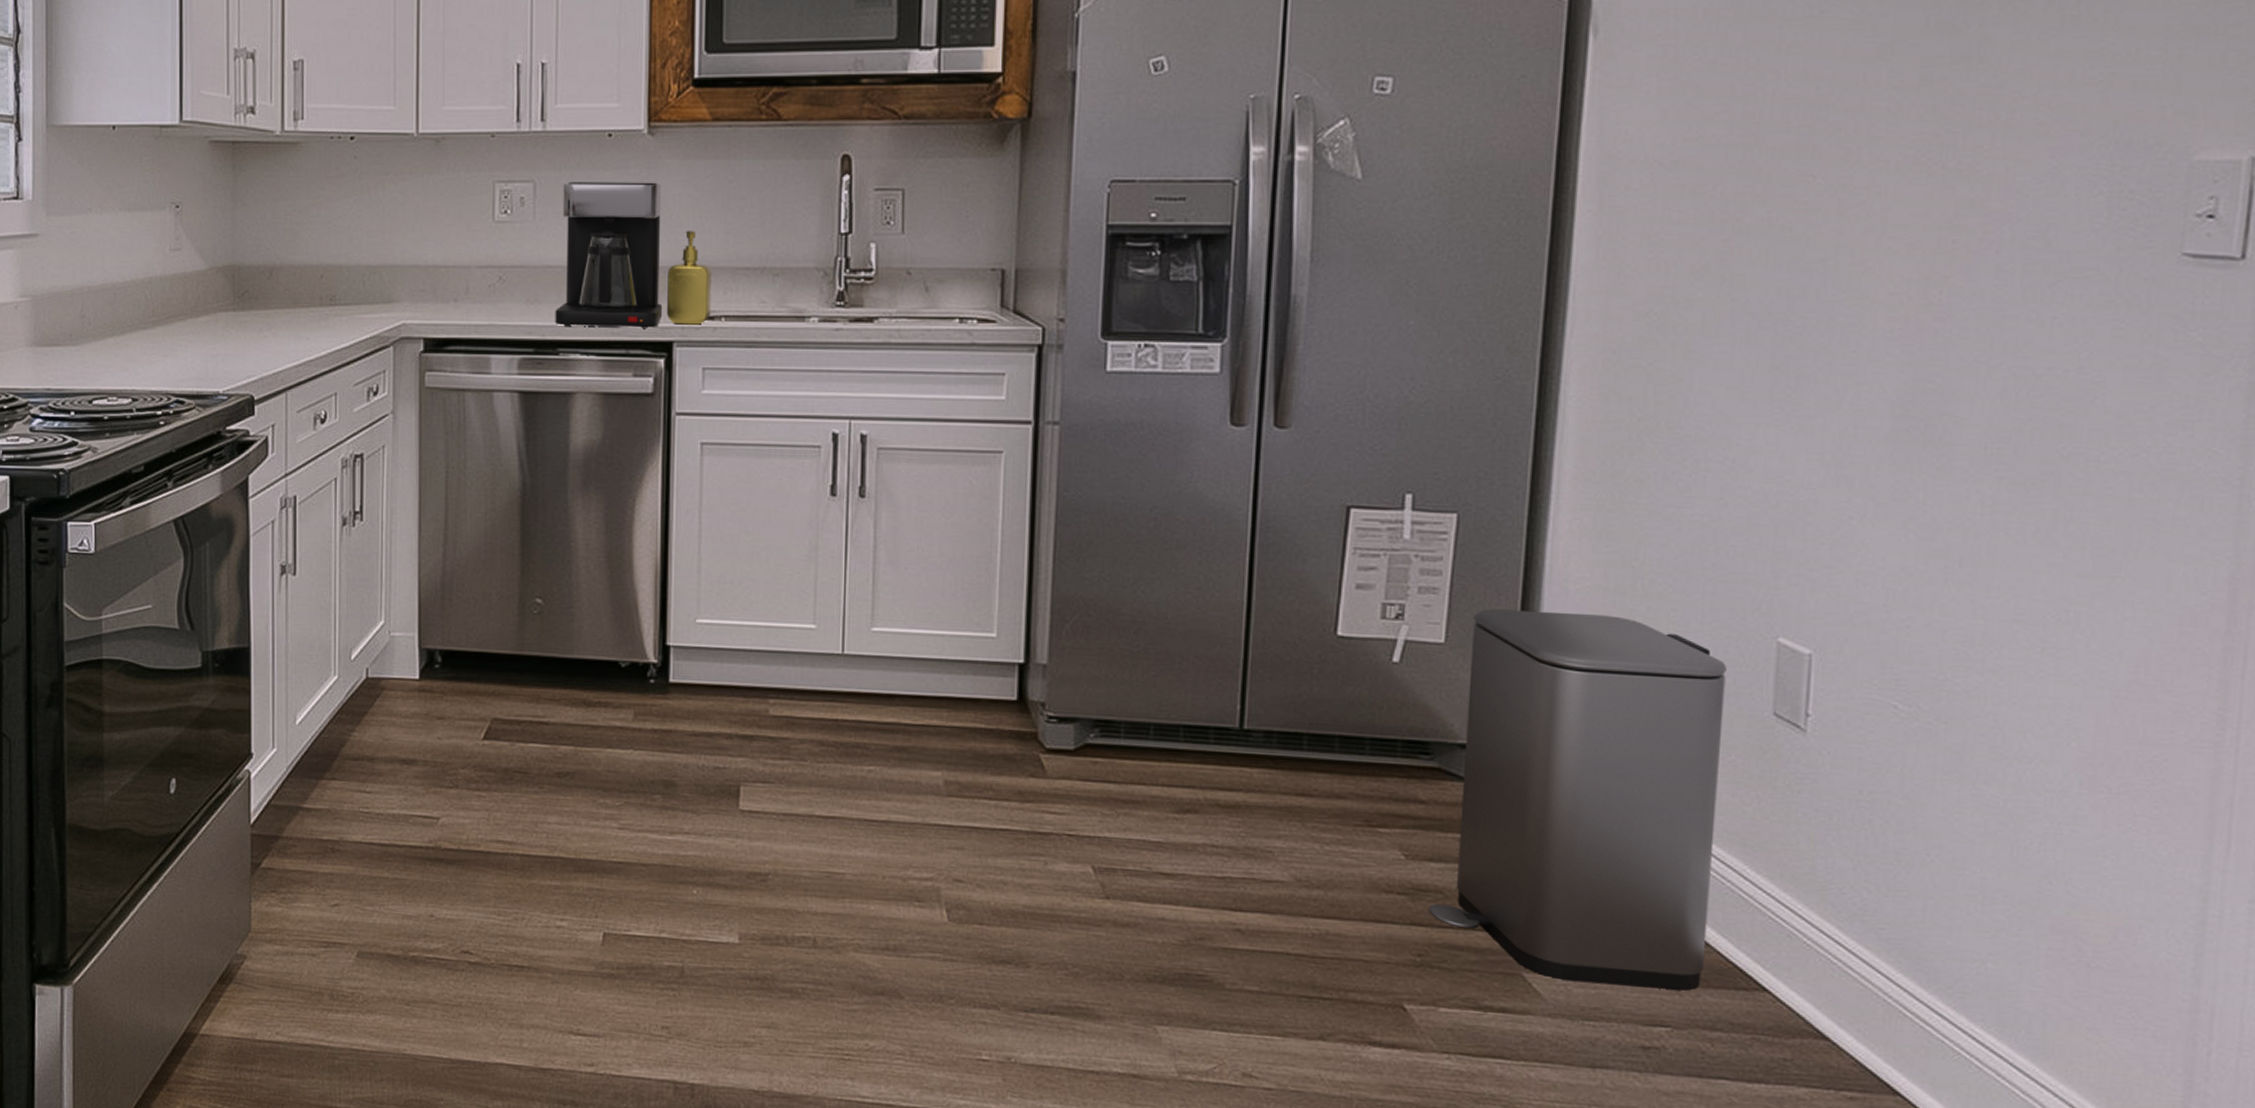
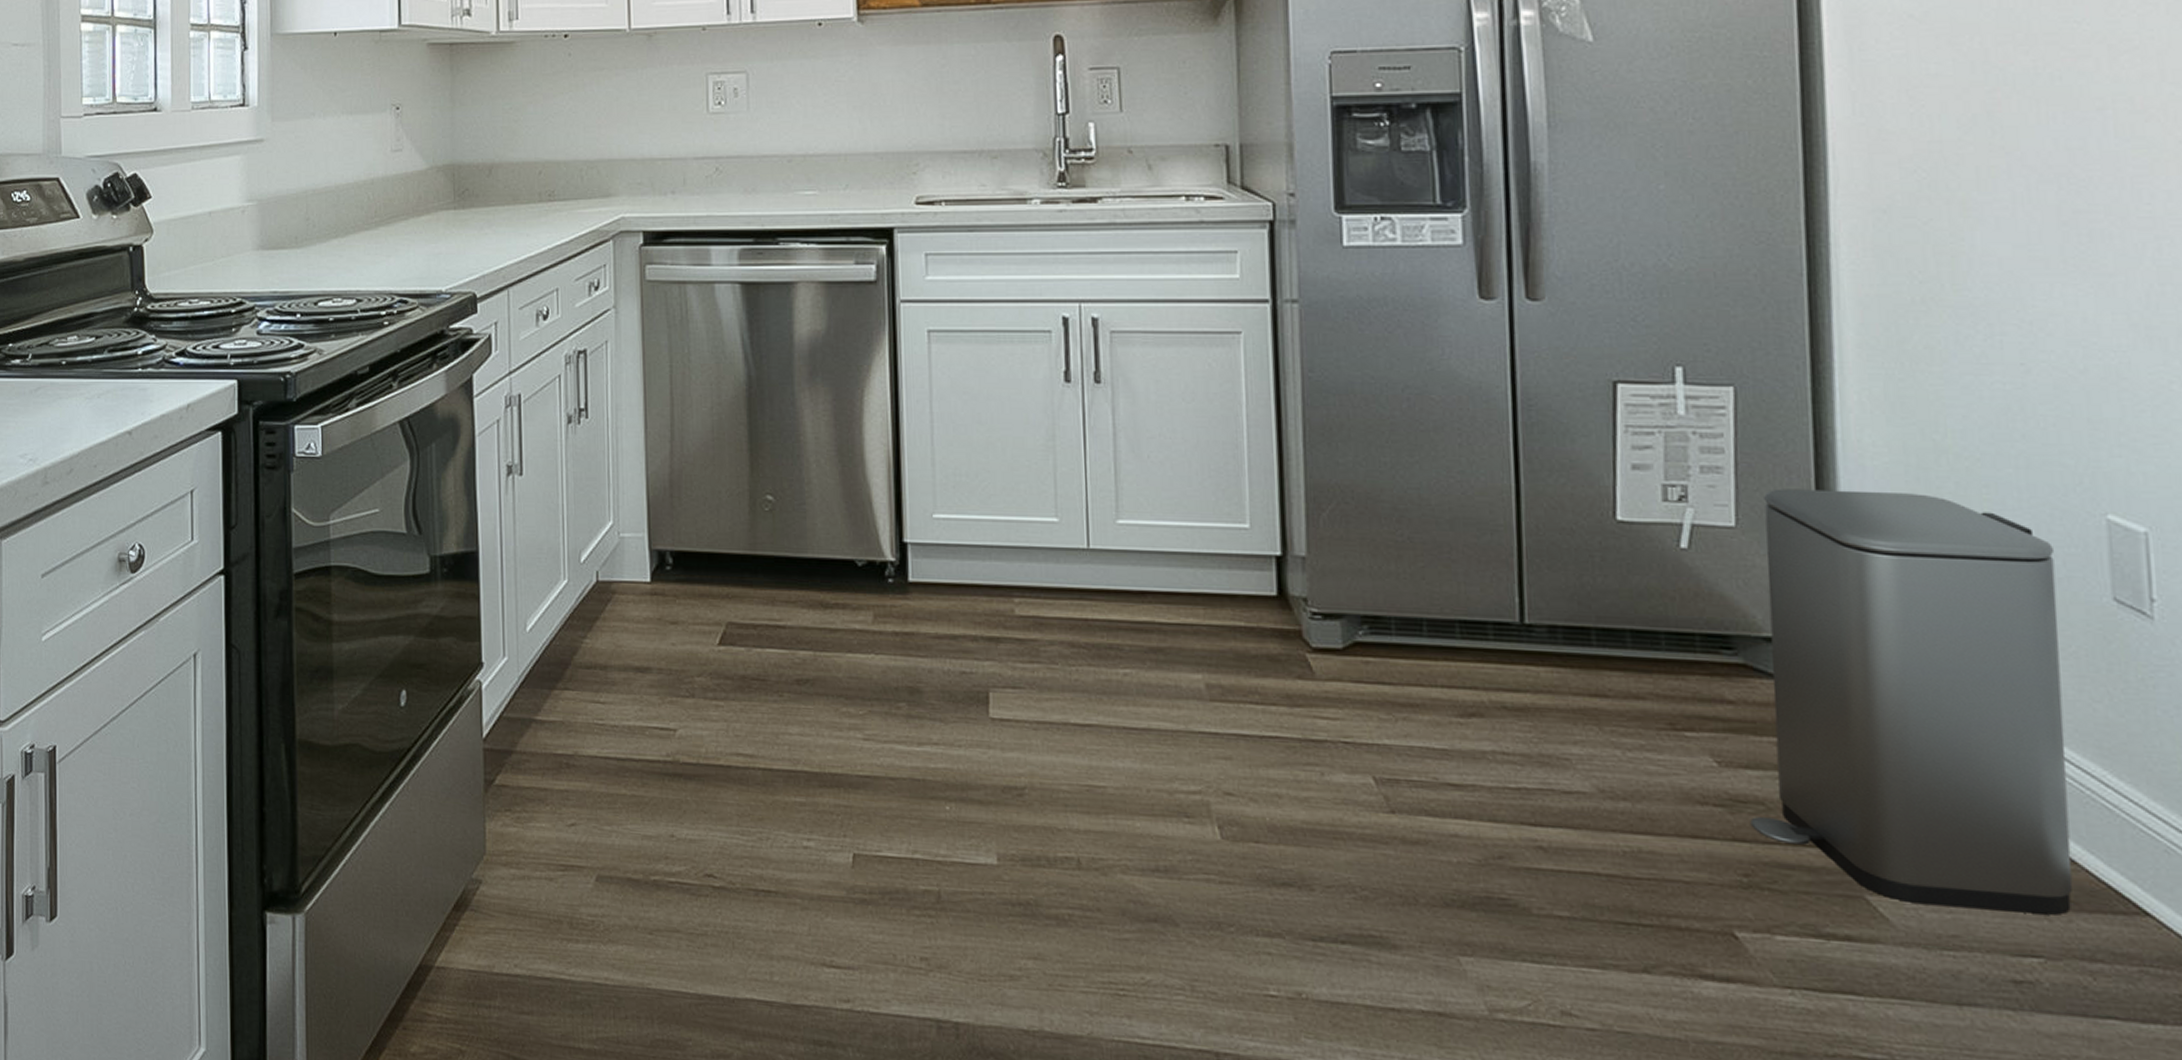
coffee maker: present [555,182,663,328] -> none [773,69,882,216]
soap dispenser: present [667,230,712,325] -> none [884,115,931,210]

